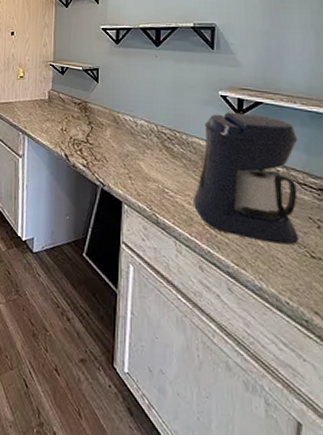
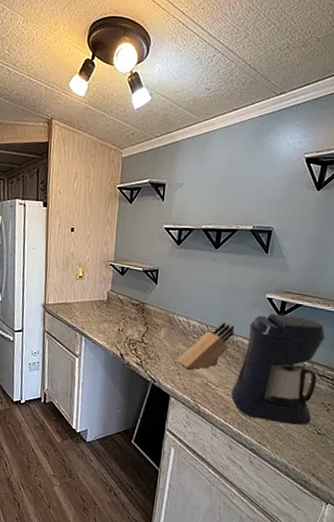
knife block: none [126,121,188,173] -> present [177,322,235,369]

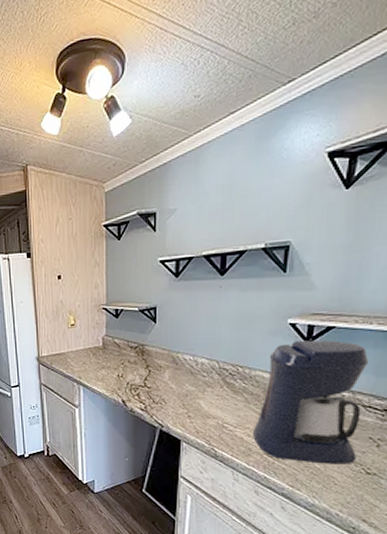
knife block: present [177,322,235,369] -> none [186,356,251,410]

